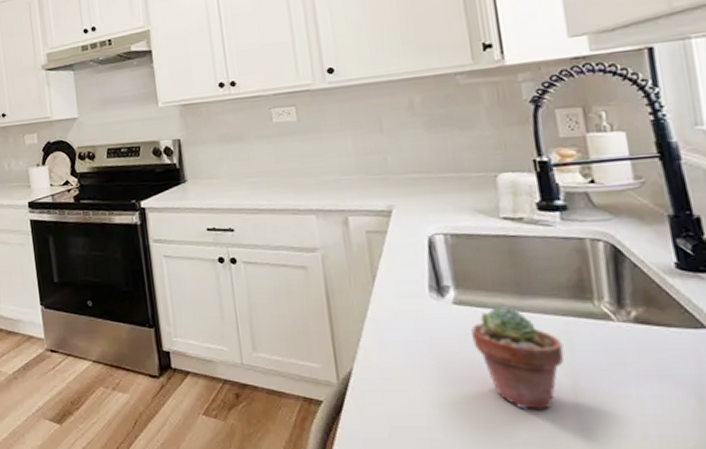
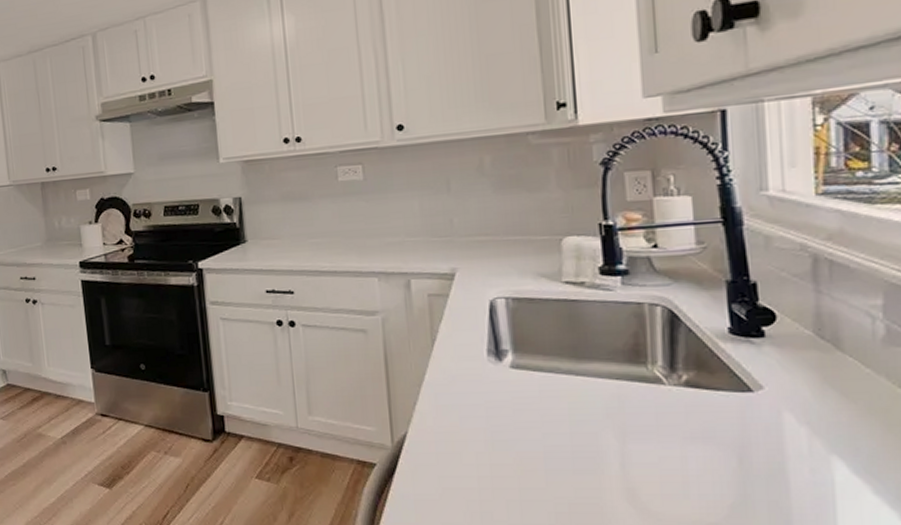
potted succulent: present [471,307,564,409] -> none [526,371,615,471]

